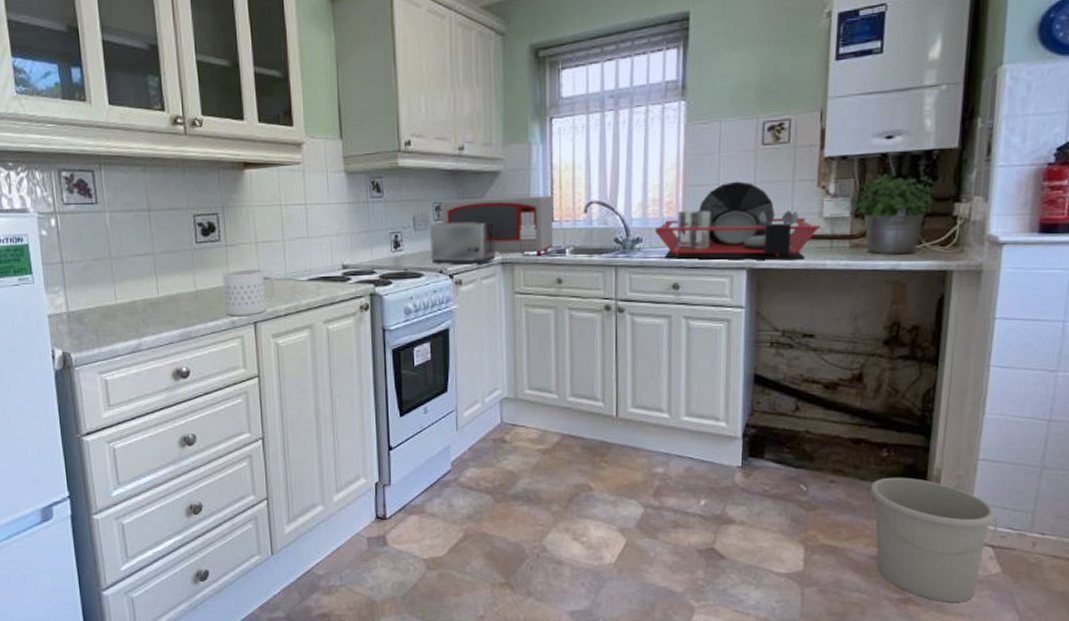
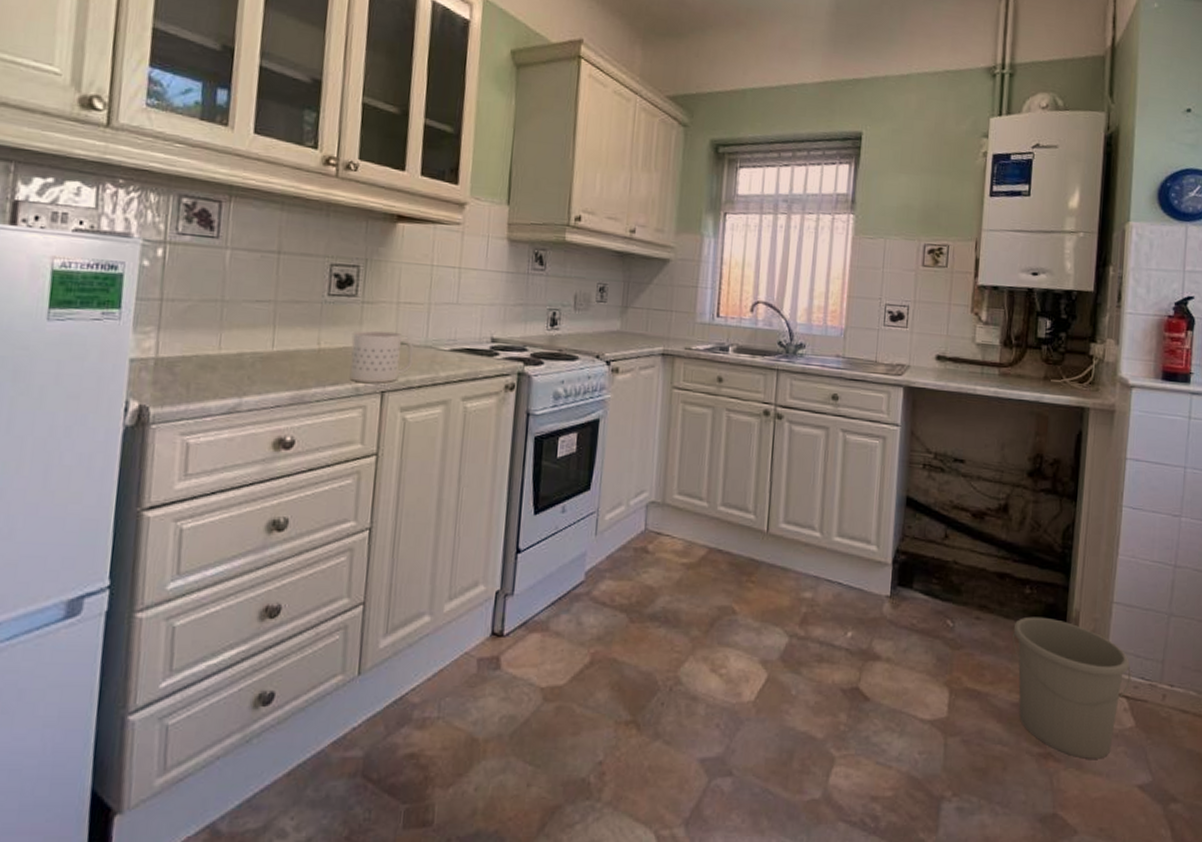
toaster: present [429,221,496,265] -> none [589,304,660,354]
microwave: present [441,195,554,257] -> none [604,282,720,353]
dish rack: present [655,181,821,261] -> none [818,298,973,383]
potted plant: present [851,174,936,255] -> none [1000,307,1075,388]

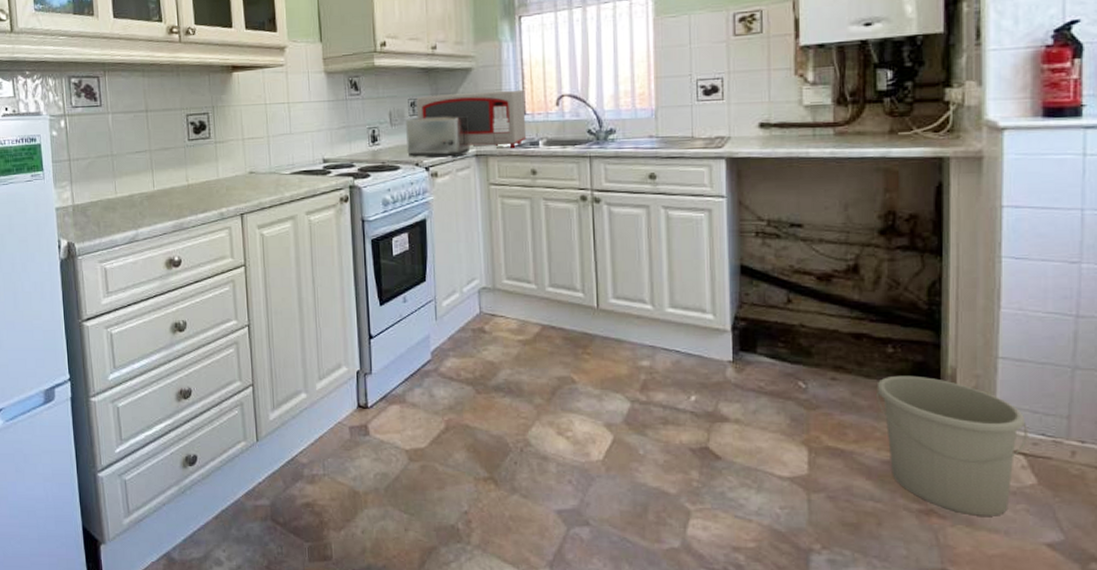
mug: present [349,330,413,384] -> none [211,163,262,208]
toaster: none [589,304,660,354] -> present [405,115,471,157]
microwave: none [604,282,720,353] -> present [416,89,527,149]

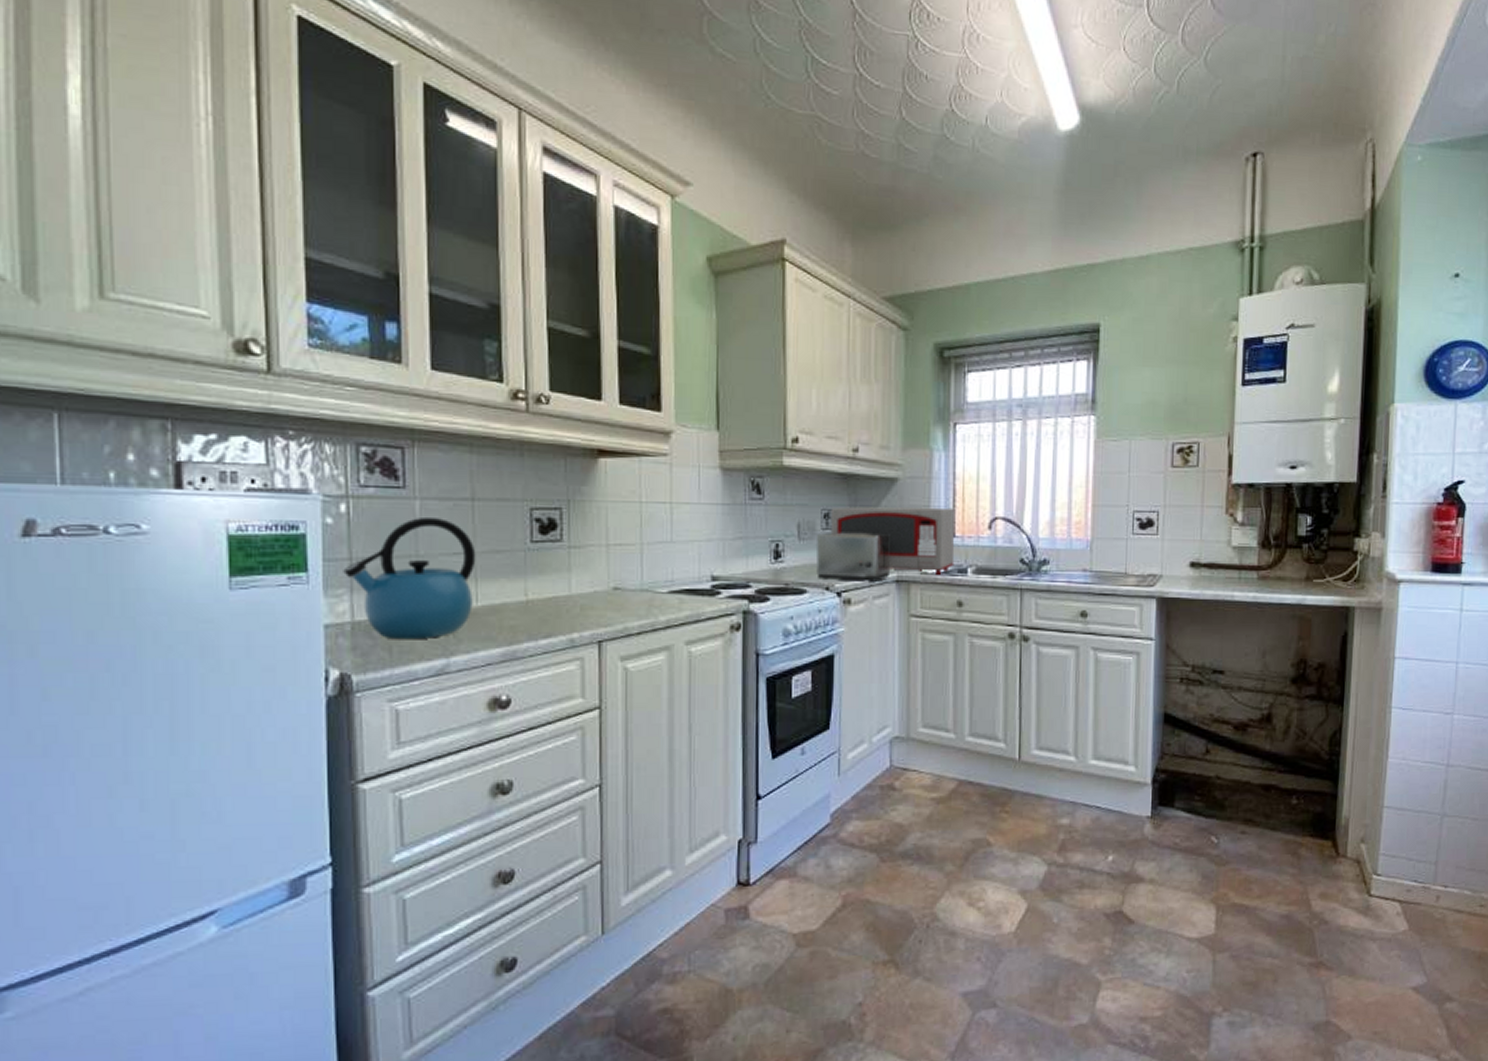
kettle: none [65,126,152,218] -> present [343,516,476,640]
bucket: present [875,375,1027,516] -> none [1279,827,1403,965]

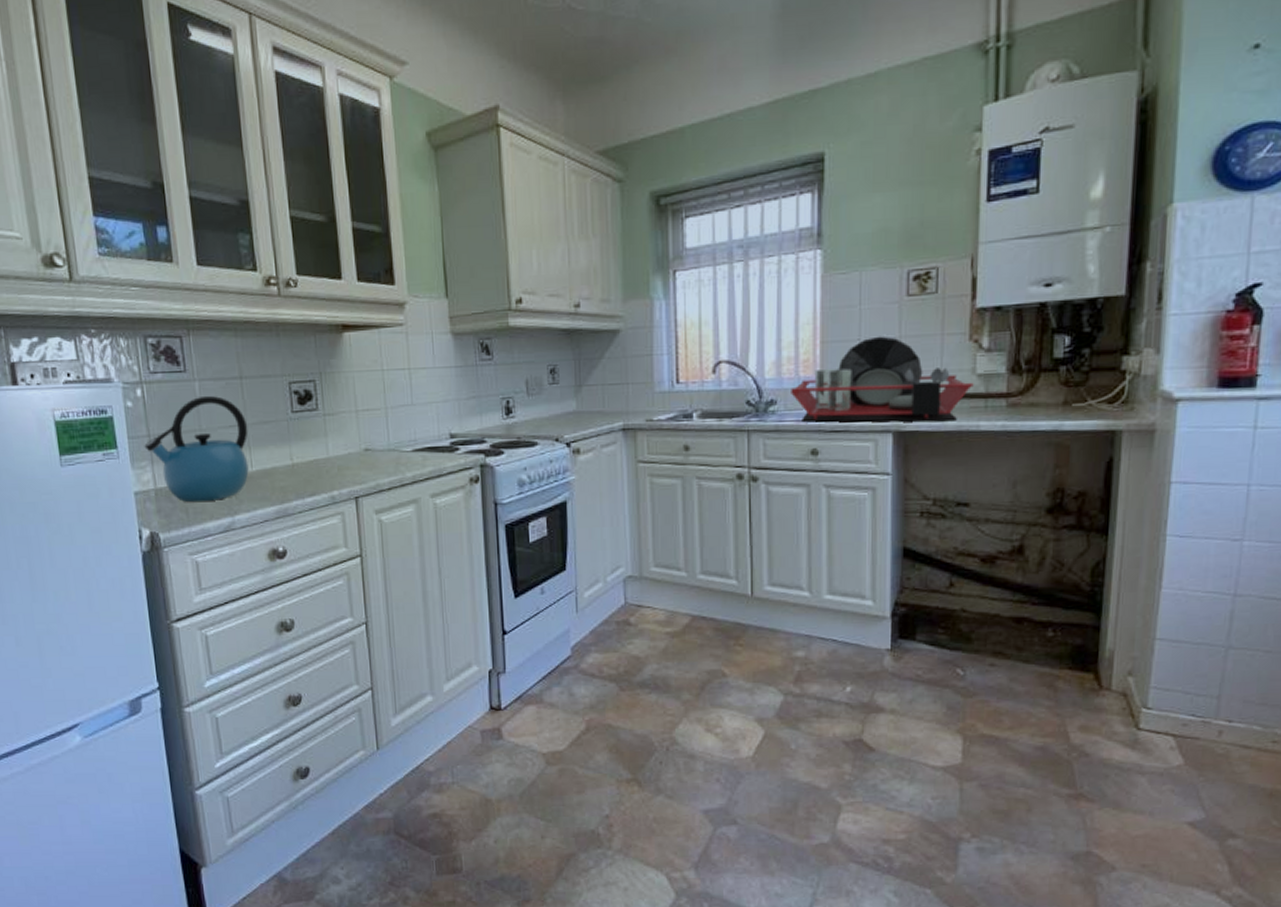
toaster: present [815,532,892,582] -> none [543,383,617,432]
microwave: present [830,506,955,576] -> none [556,354,680,423]
dish rack: none [1063,503,1229,590] -> present [791,336,974,423]

